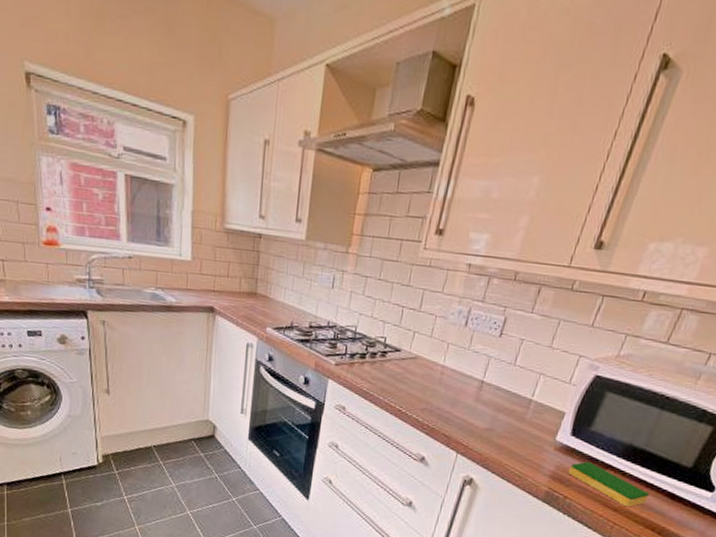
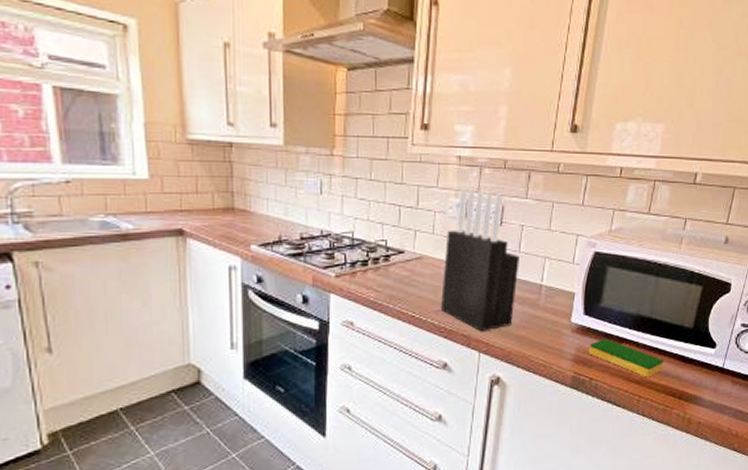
knife block: none [426,296,514,435] -> present [440,188,519,332]

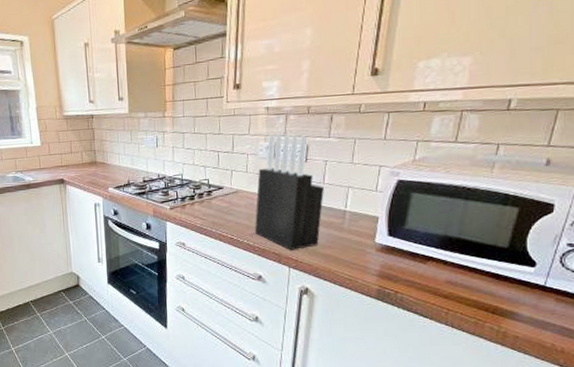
dish sponge: present [588,338,664,378] -> none [393,256,475,293]

